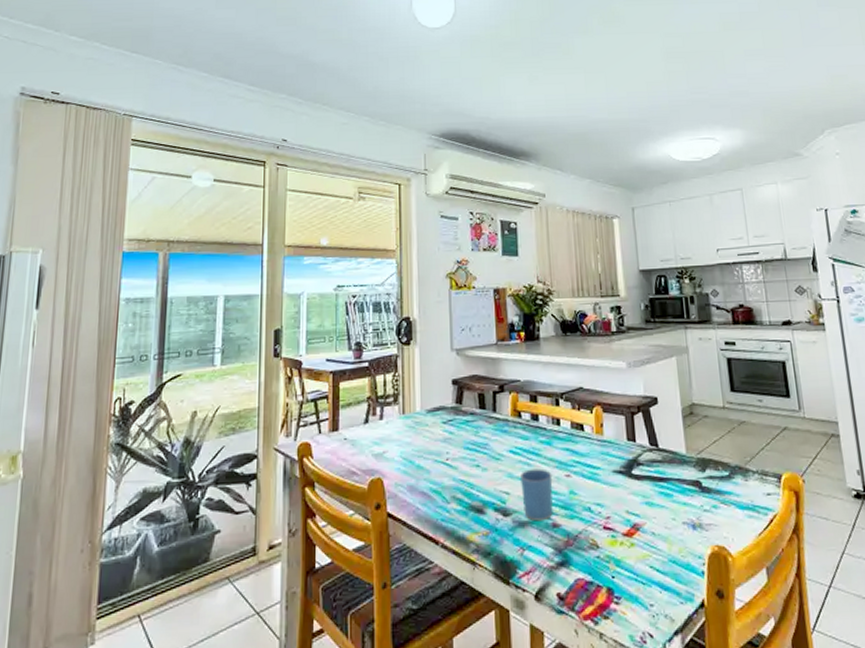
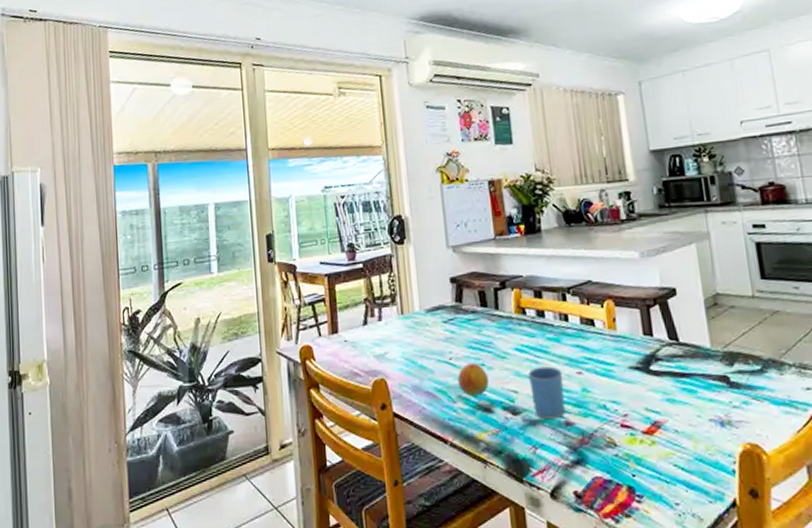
fruit: none [453,464,483,497] -> present [457,363,490,396]

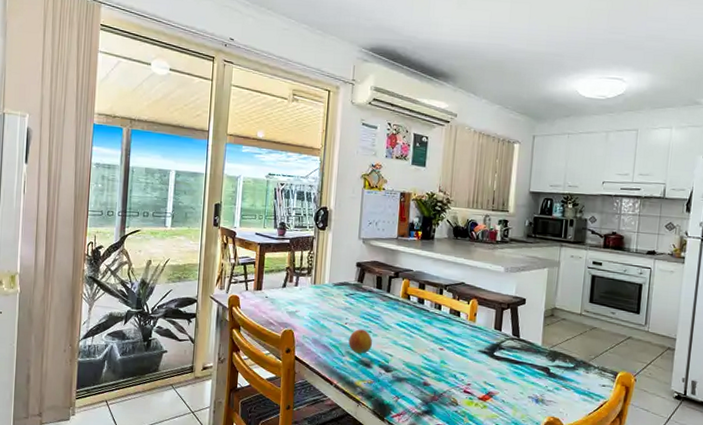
mug: present [528,366,566,420] -> none [402,340,429,380]

